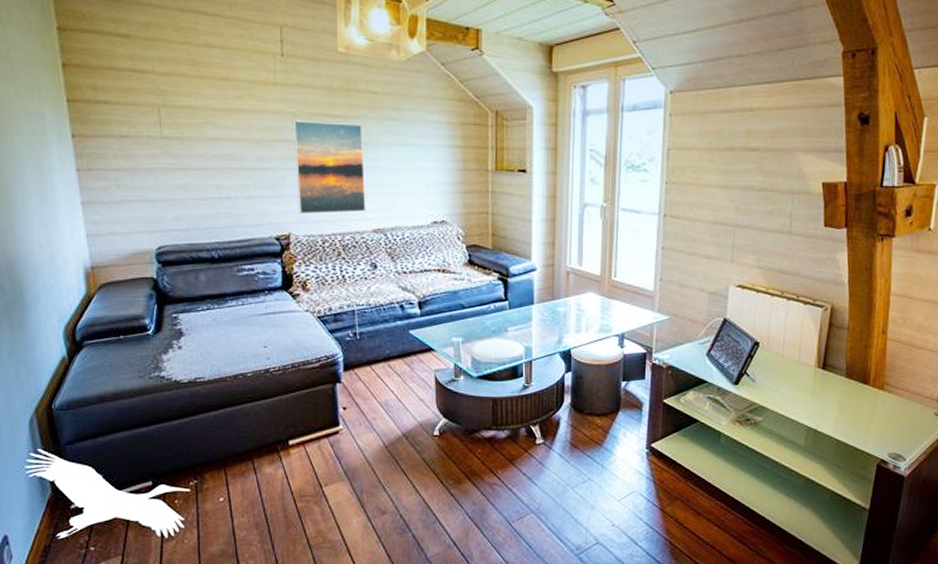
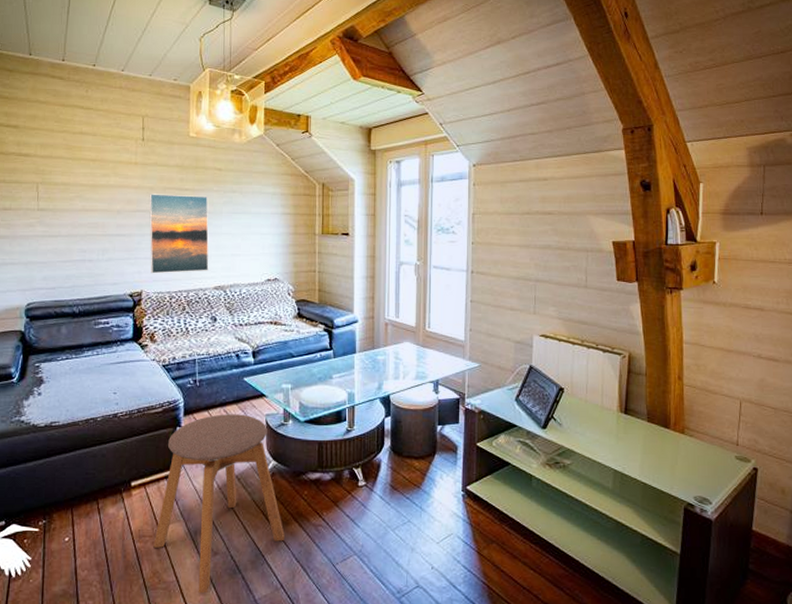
stool: none [316,369,457,552] -> present [153,414,285,594]

